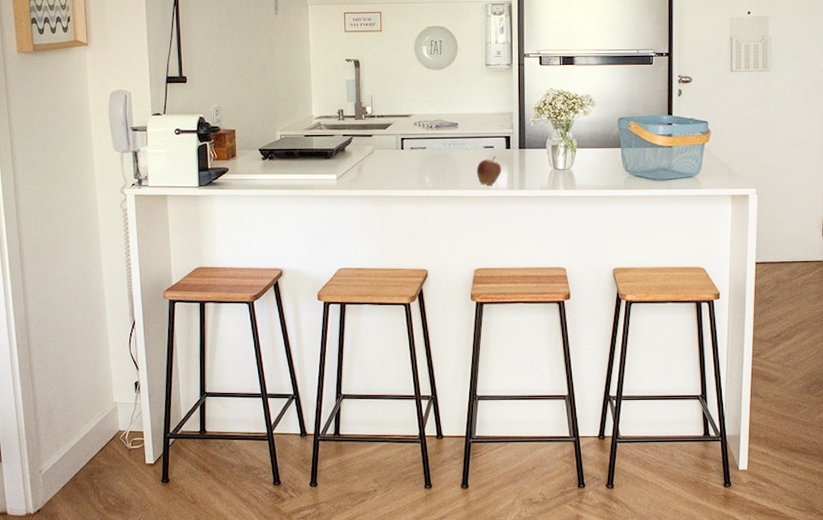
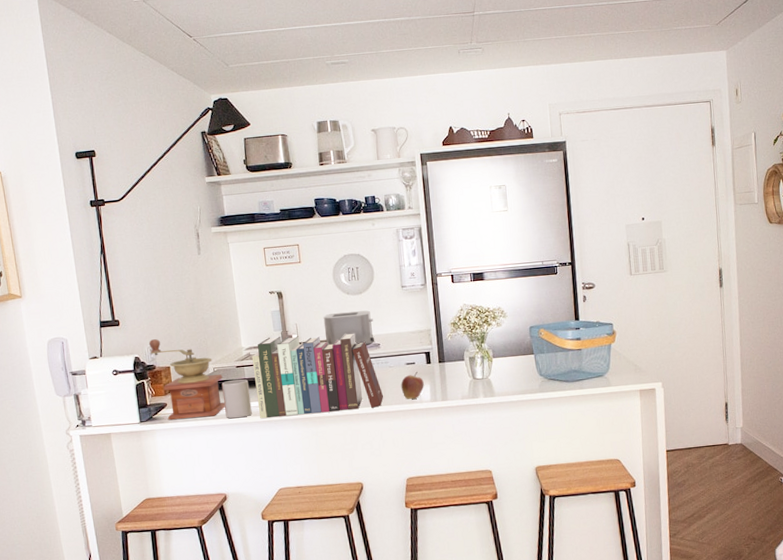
coffee grinder: none [215,100,290,187] -> present [148,339,226,420]
mug: none [287,149,317,190] -> present [221,379,252,419]
books: none [322,107,458,193] -> present [251,333,384,419]
toaster: none [400,87,453,125] -> present [323,310,374,347]

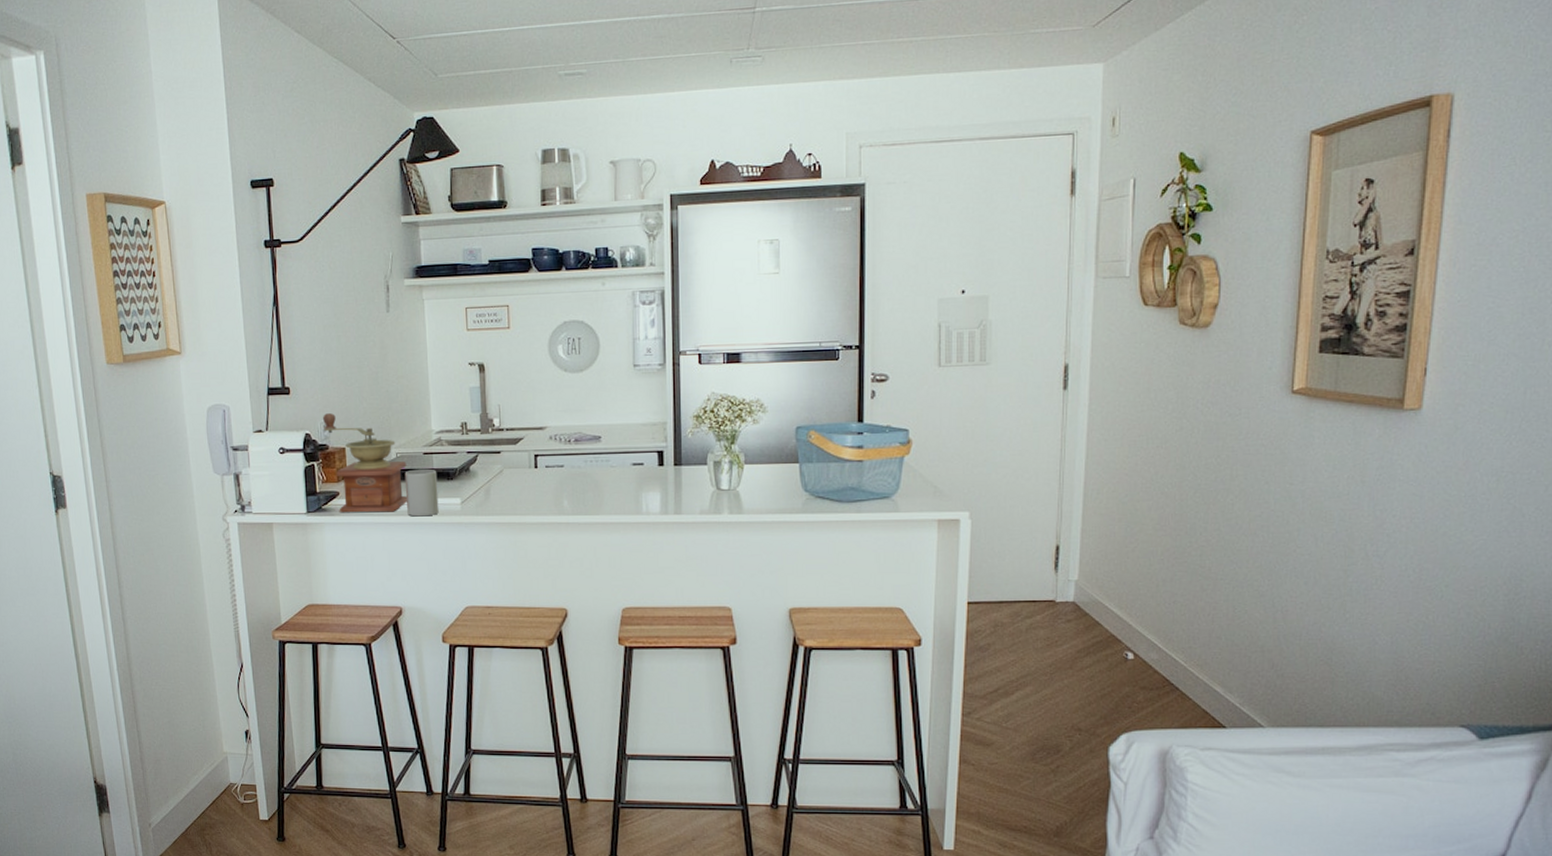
books: present [251,333,384,419] -> none [442,418,601,520]
toaster: present [323,310,374,347] -> none [533,393,595,439]
fruit: present [401,371,424,399] -> none [624,474,653,509]

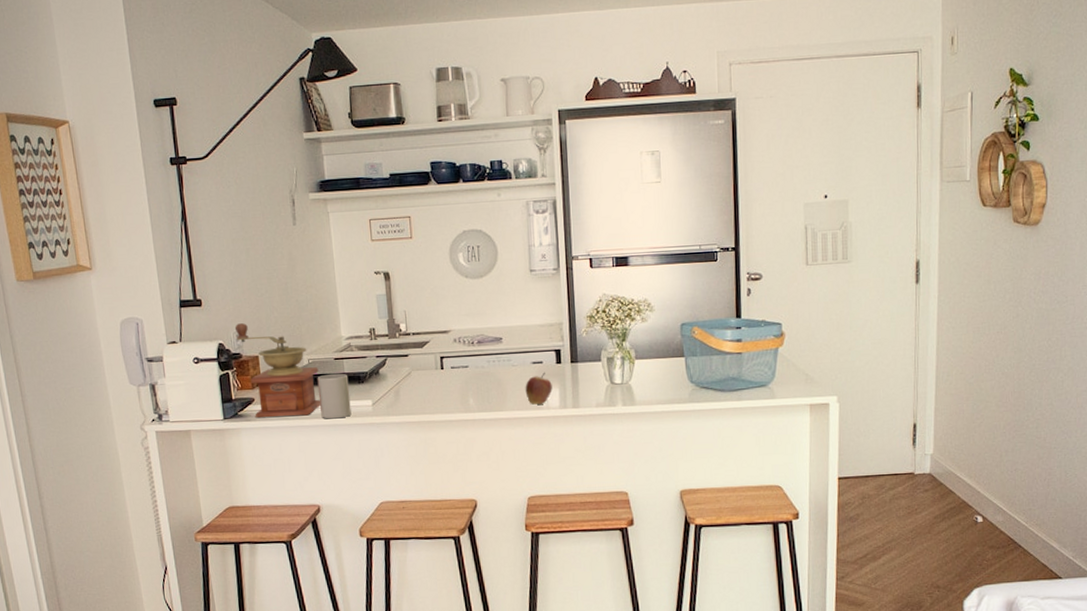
fruit: none [624,474,653,509] -> present [525,372,552,405]

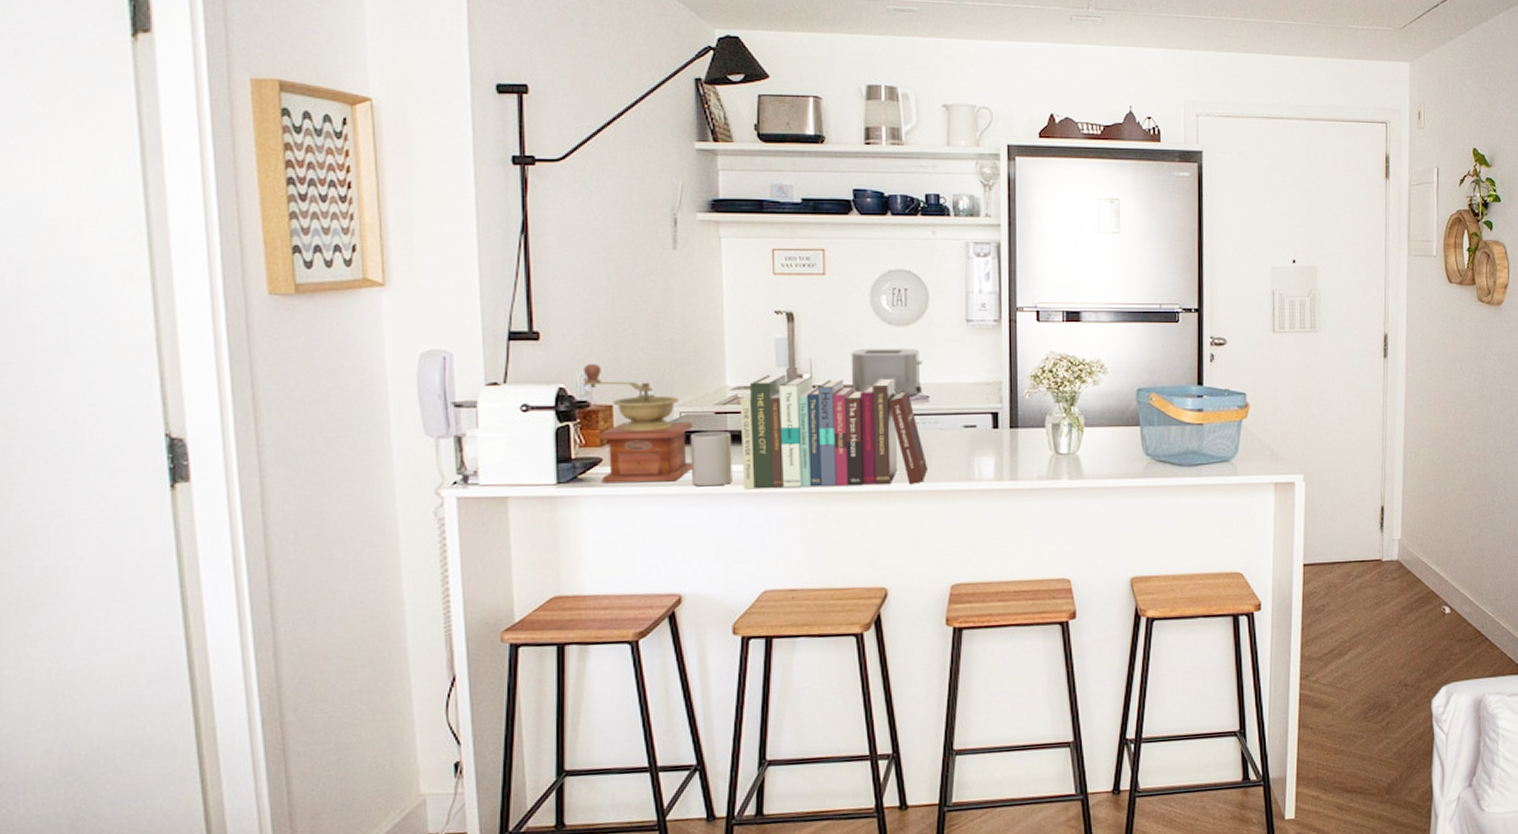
books: none [352,324,505,421] -> present [739,374,929,490]
toaster: none [436,298,496,341] -> present [850,349,922,398]
fruit: present [525,372,552,405] -> none [954,437,987,475]

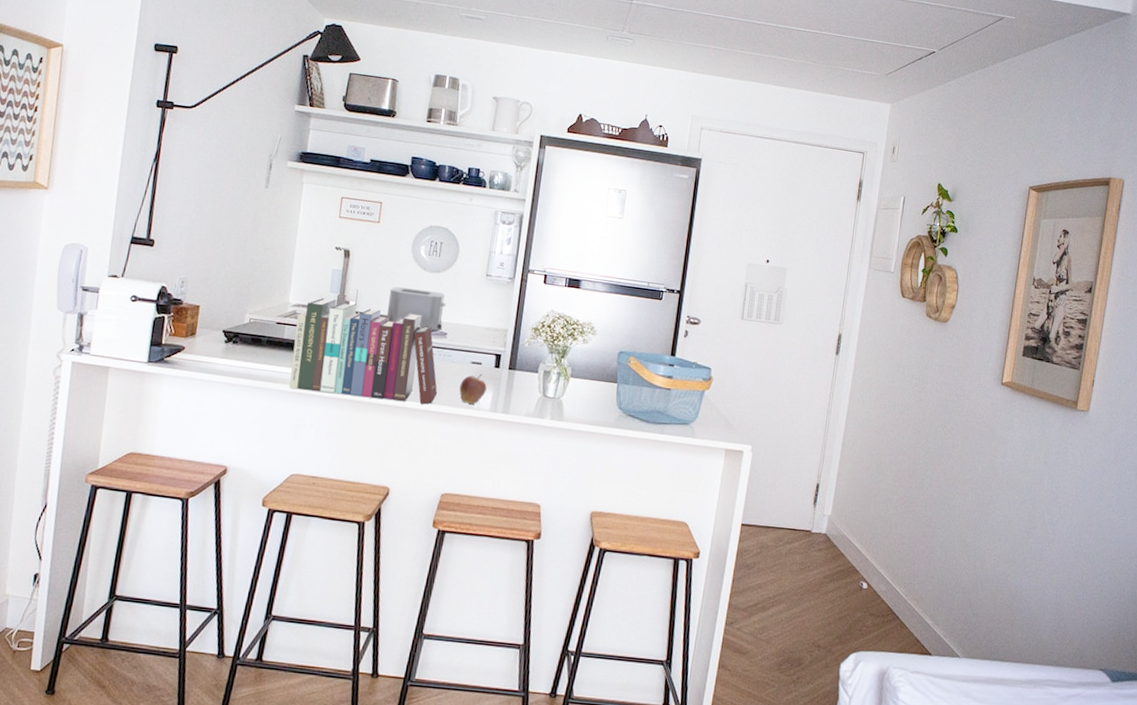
coffee grinder: present [582,364,693,483] -> none [181,270,258,374]
mug: present [690,430,733,487] -> none [250,336,287,383]
fruit: none [954,437,987,475] -> present [459,373,487,404]

